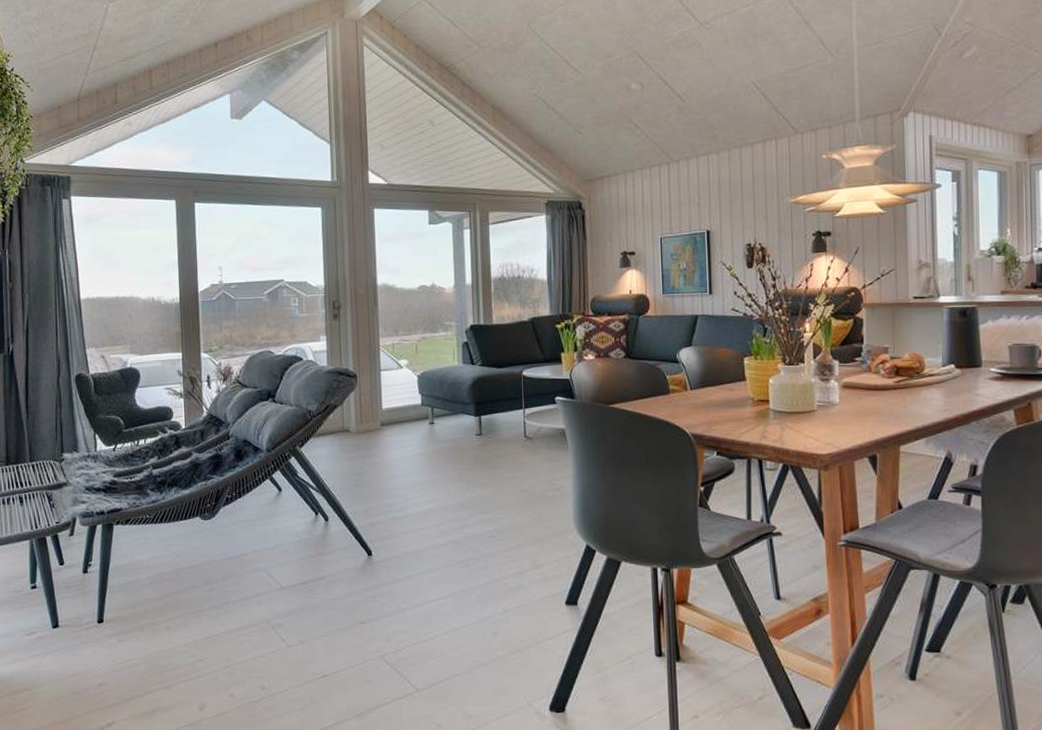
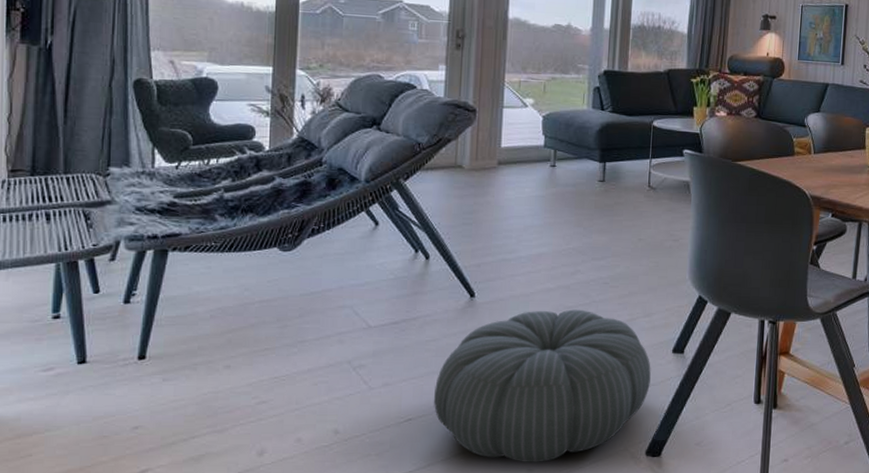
pouf: none [344,564,547,719] -> present [434,309,651,463]

